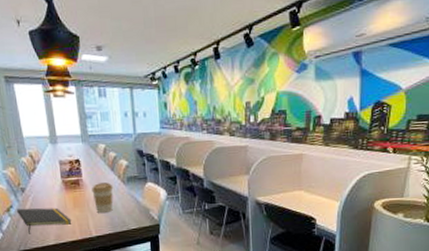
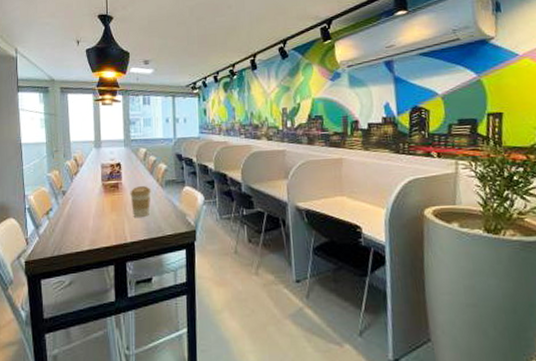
notepad: present [16,207,72,234] -> none [55,211,108,239]

